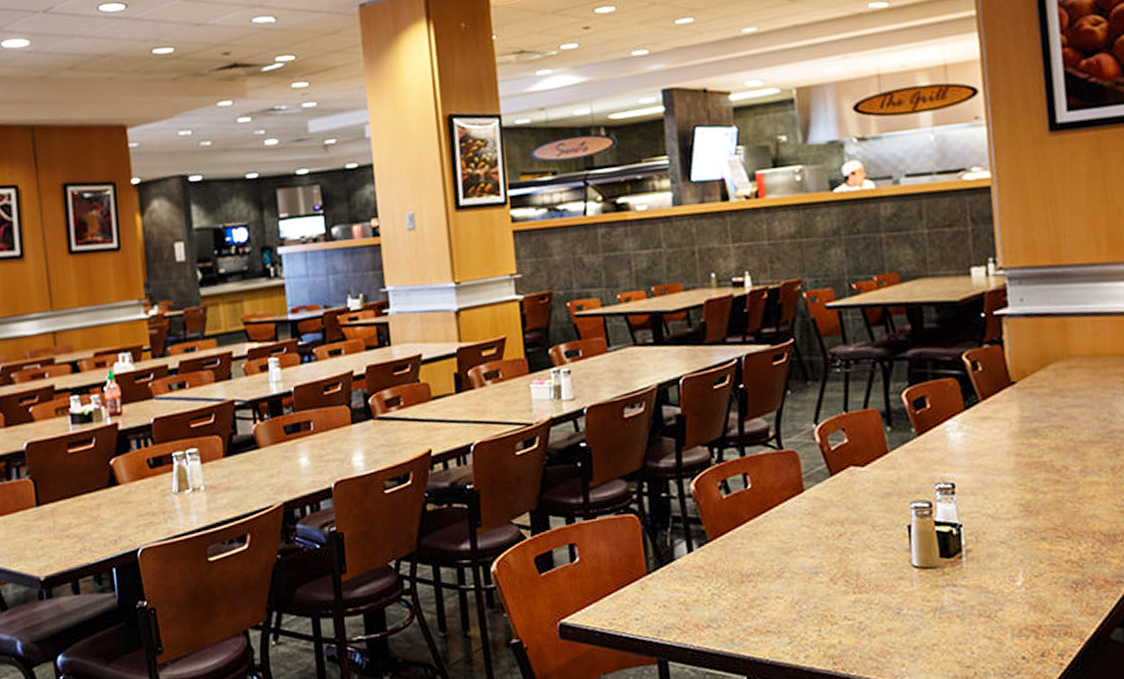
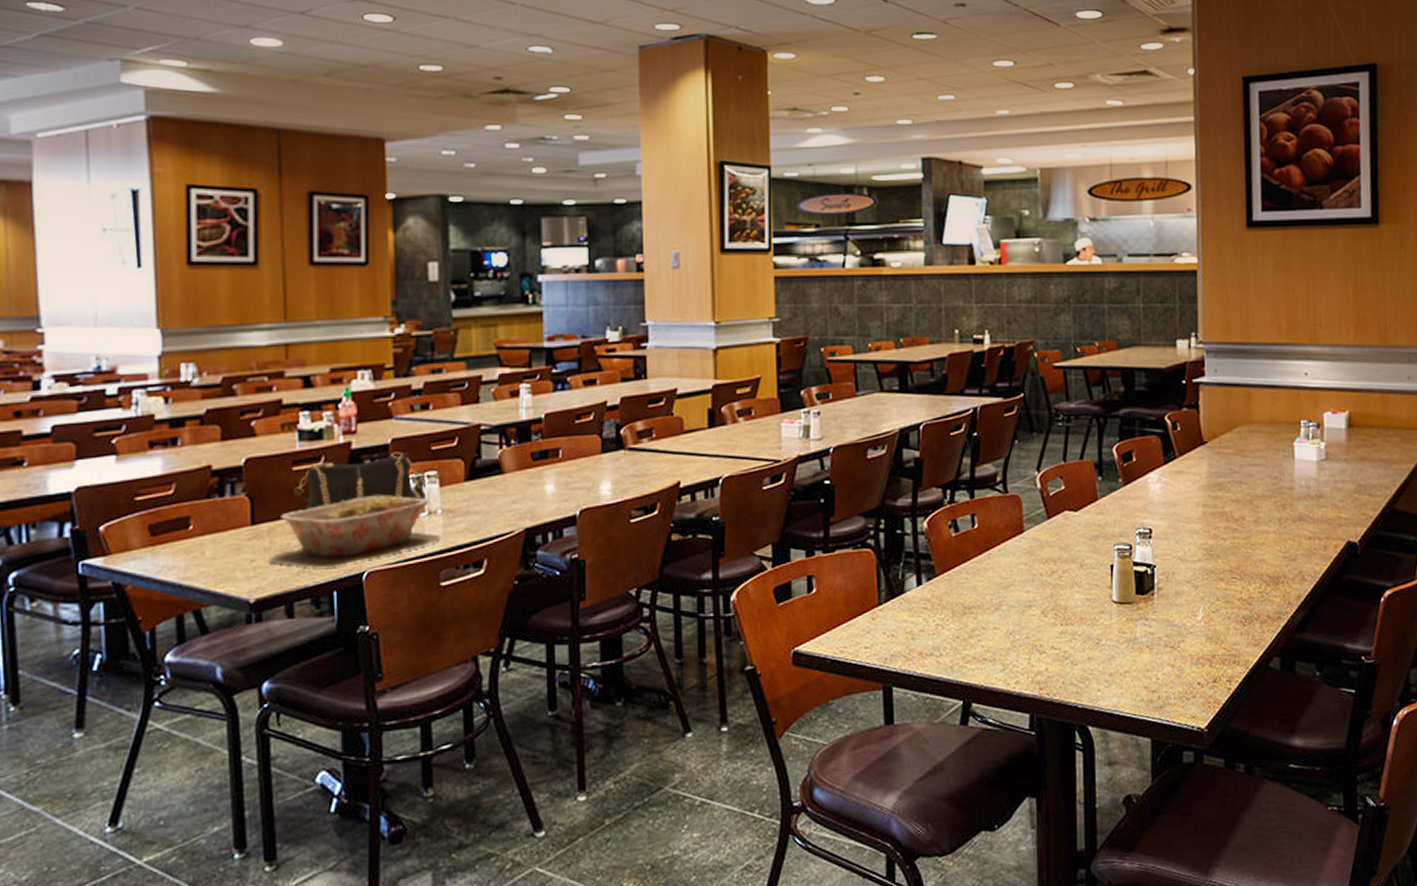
takeout container: none [53,473,205,547] -> present [267,495,440,569]
handbag: none [70,430,189,490] -> present [293,451,426,510]

